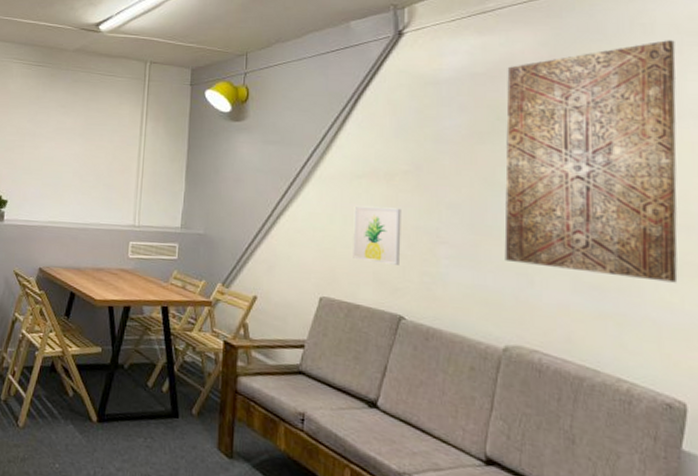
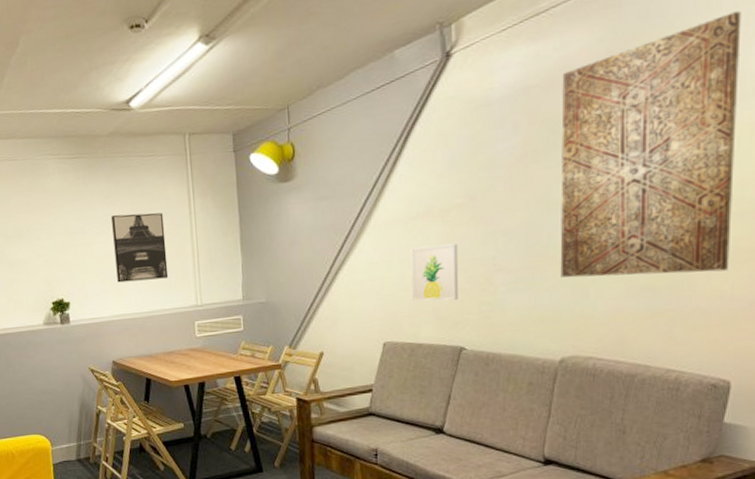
wall art: none [59,124,115,193] -> present [111,213,169,283]

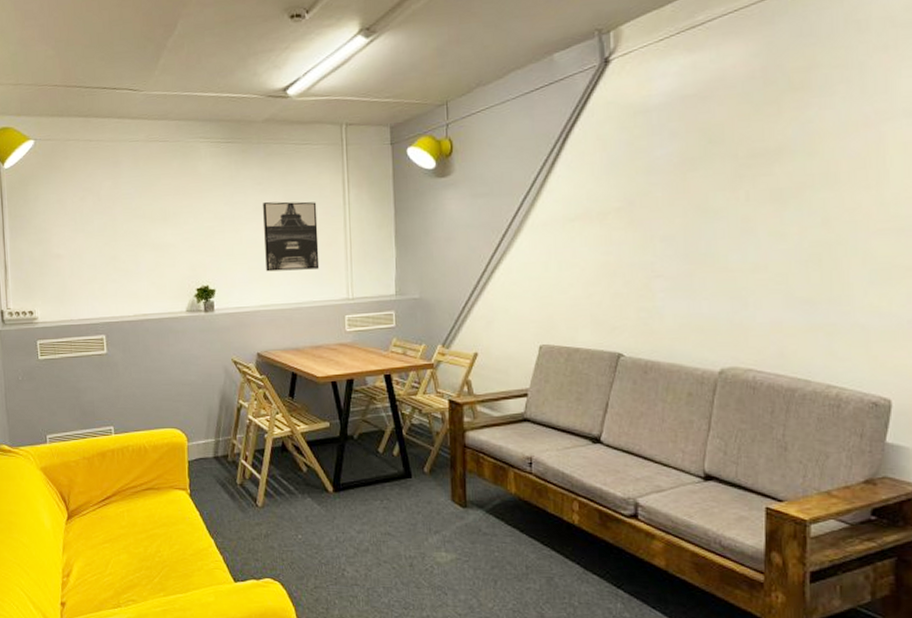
wall art: present [410,243,459,301] -> none [568,247,617,305]
wall art: present [560,11,742,278] -> none [718,35,891,288]

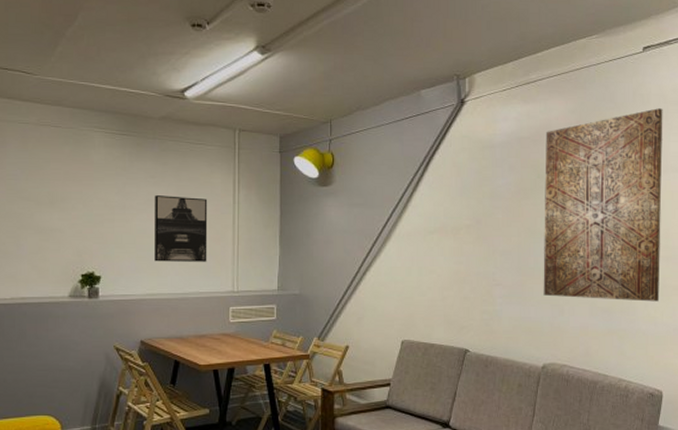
wall art: none [718,35,891,288] -> present [543,108,663,302]

